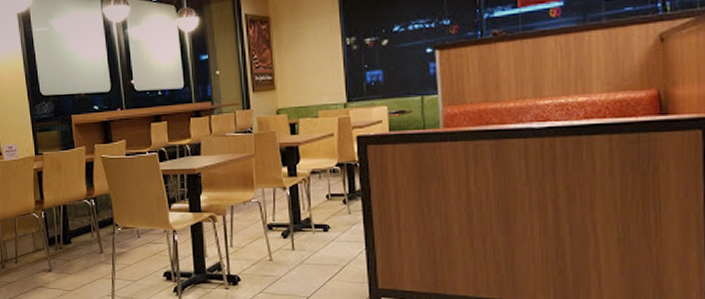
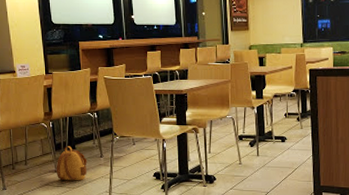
backpack: none [50,240,85,282] -> present [56,146,87,181]

